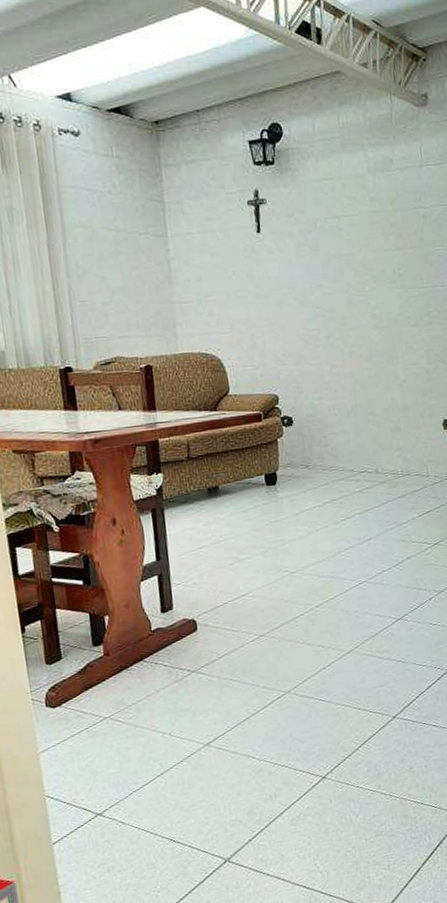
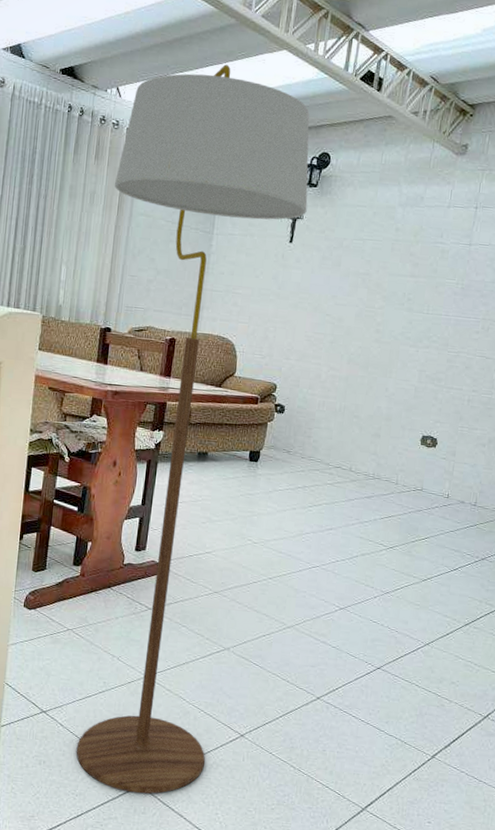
floor lamp: none [33,32,292,872] -> present [76,65,310,794]

